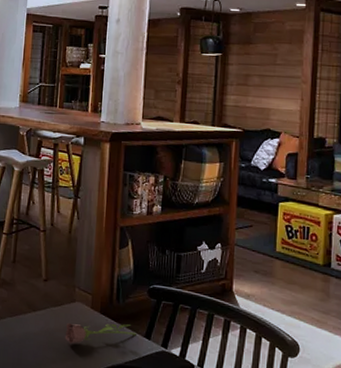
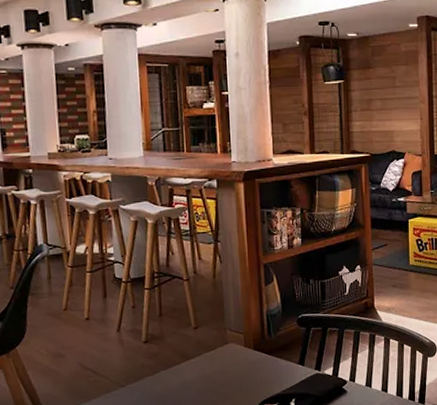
flower: present [64,322,136,344] -> none [221,355,291,384]

